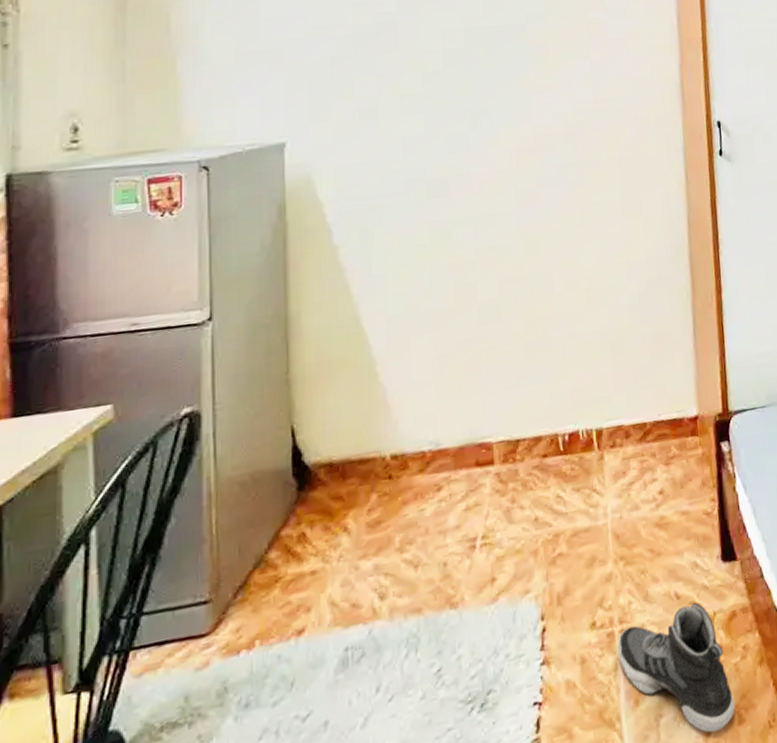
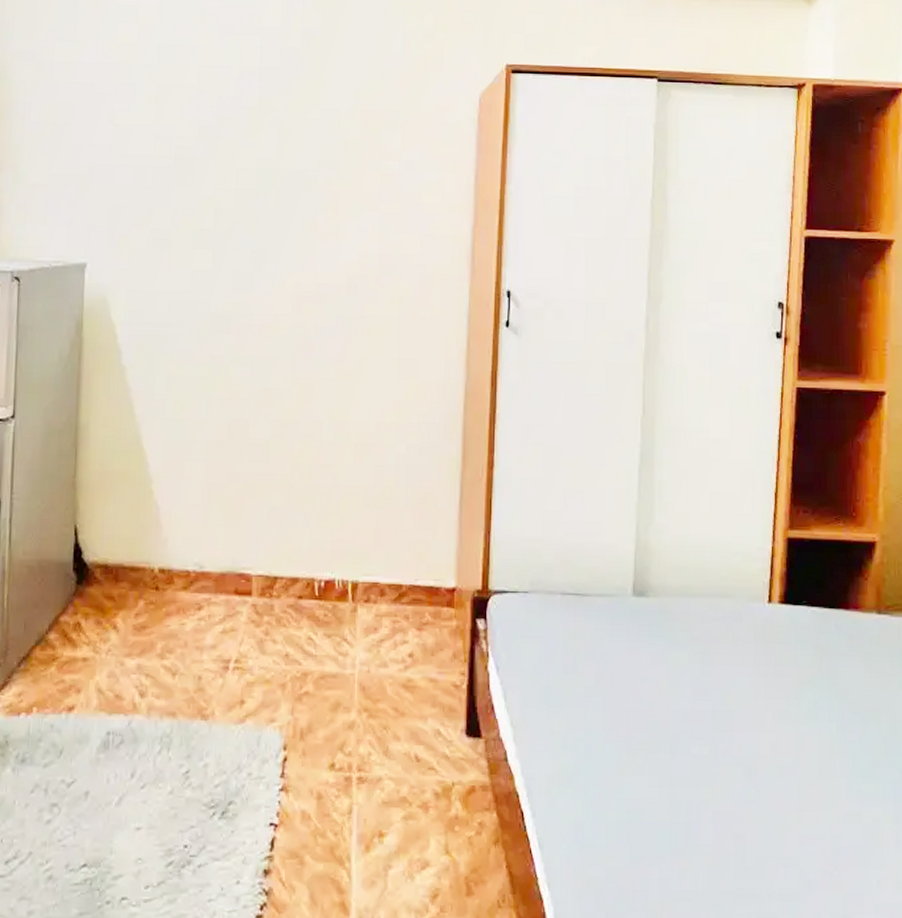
sneaker: present [617,601,735,733] -> none [353,768,465,897]

